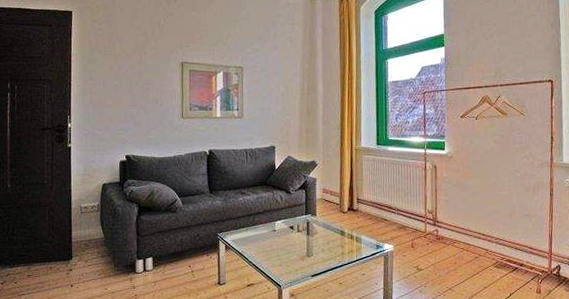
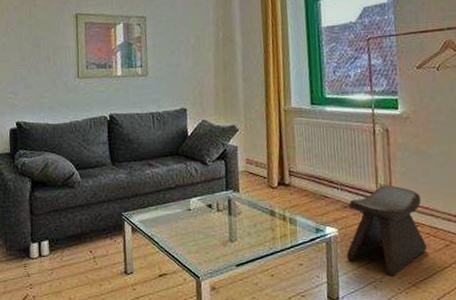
stool: none [399,210,461,283] -> present [346,185,427,277]

